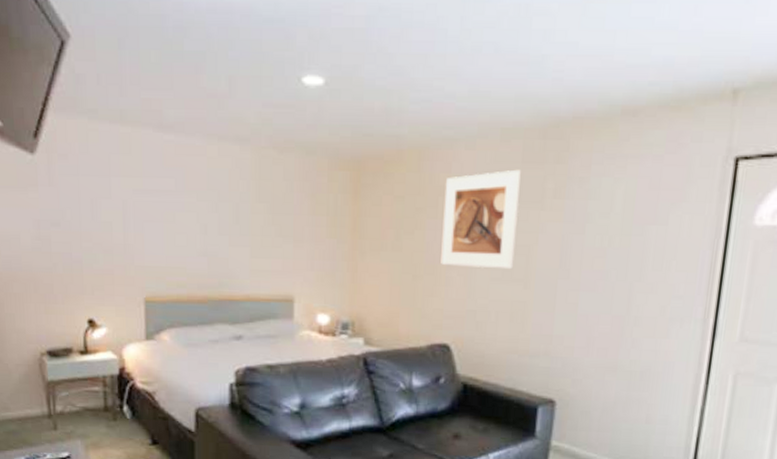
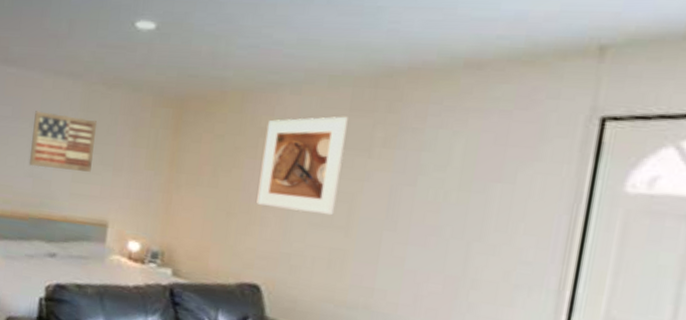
wall art: none [201,182,272,245] -> present [28,111,98,172]

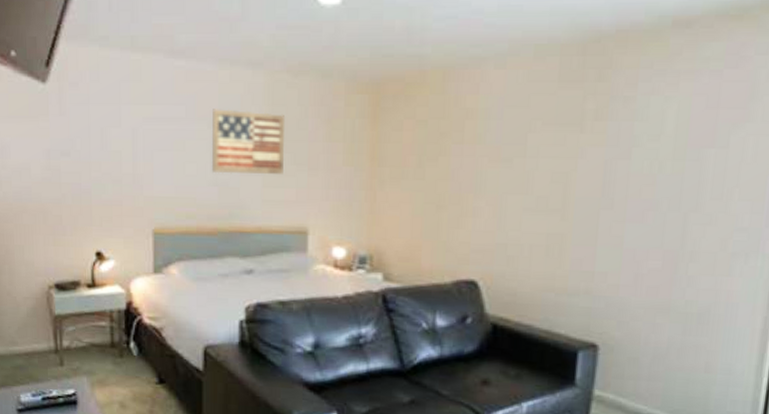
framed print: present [256,116,348,216] -> none [467,89,557,199]

